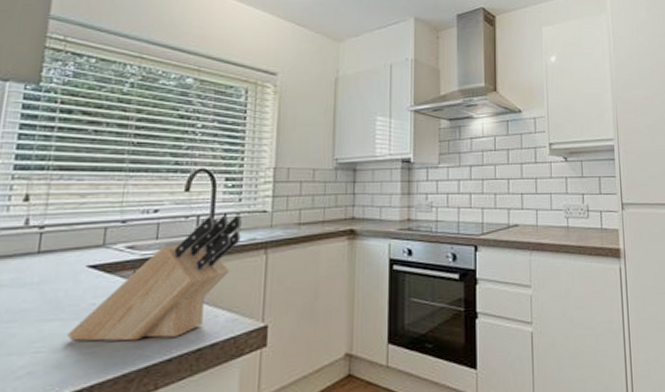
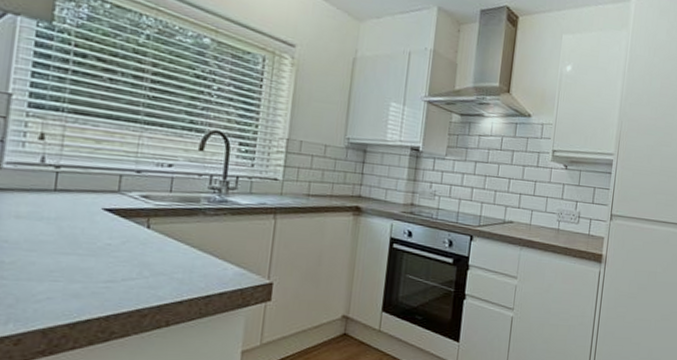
knife block: present [66,215,242,342] -> none [83,176,254,283]

